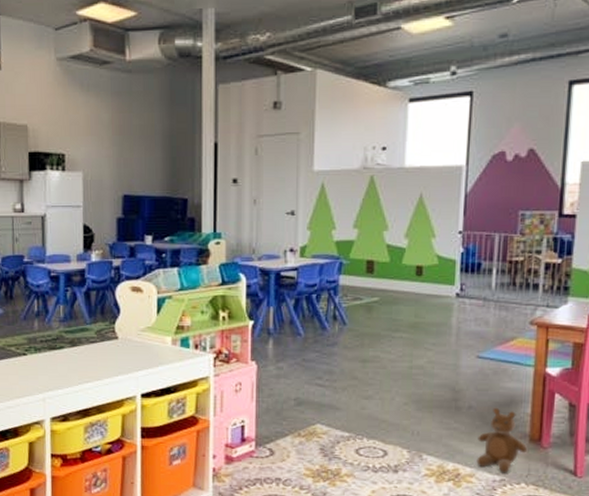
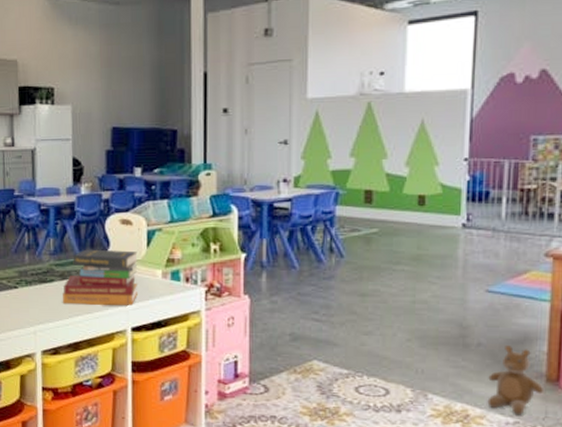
books: none [72,316,148,372] -> present [63,249,138,305]

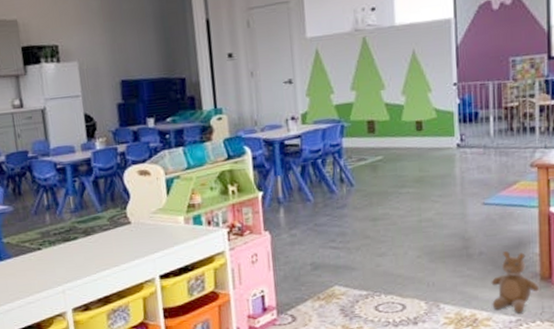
books: present [63,249,138,305] -> none [88,200,162,260]

